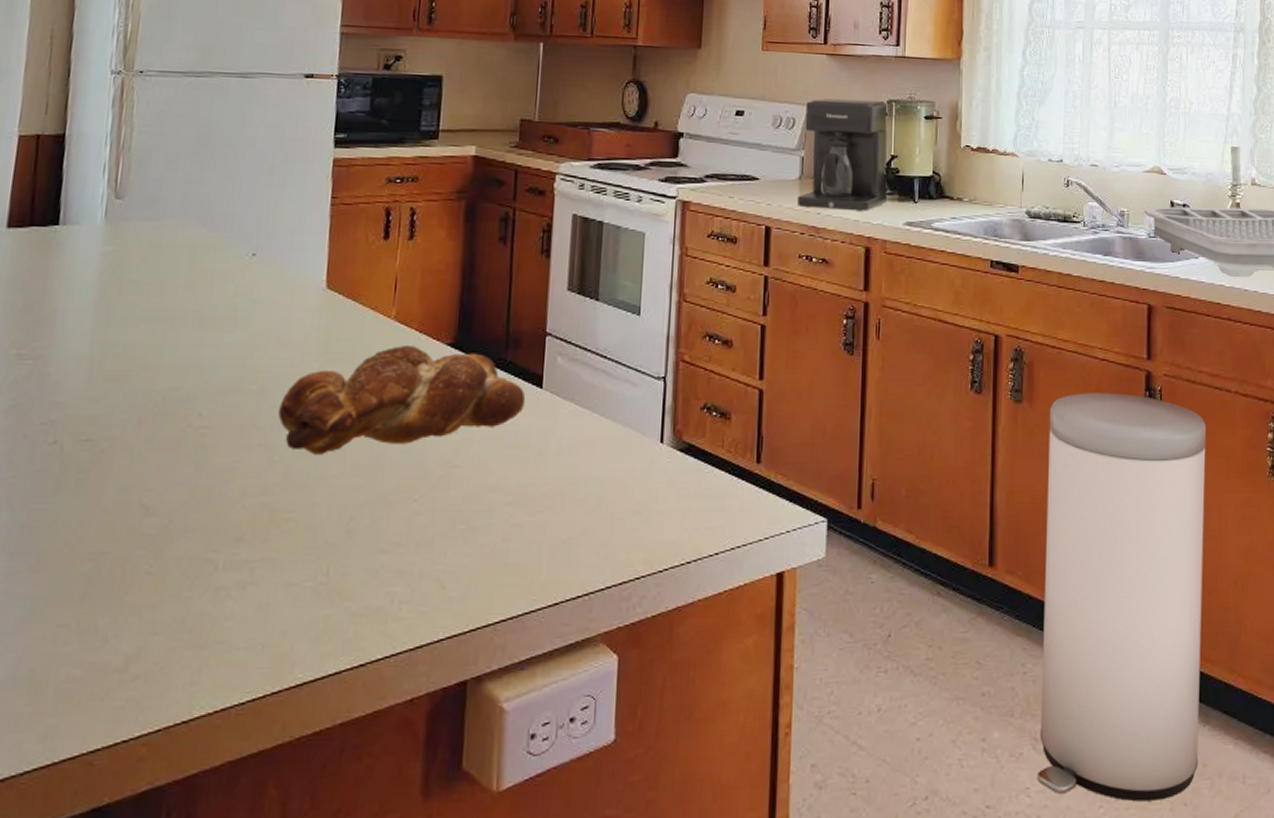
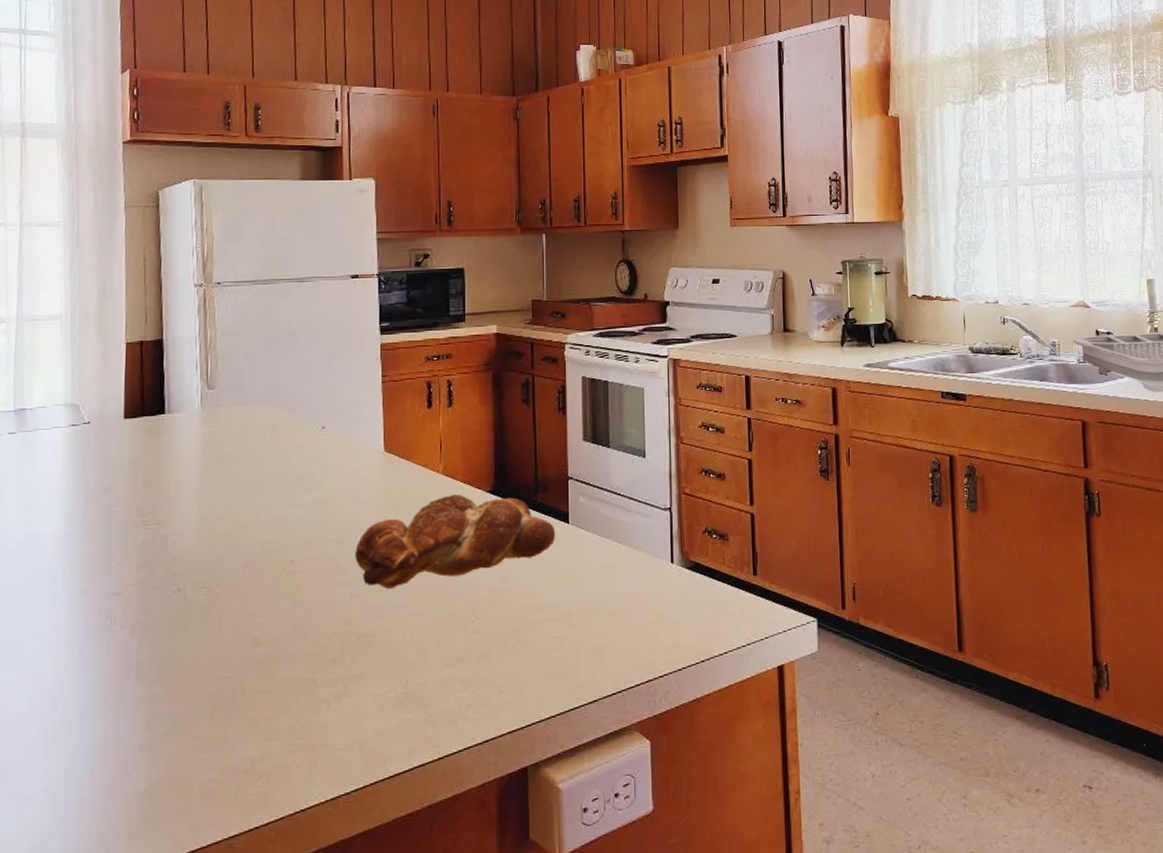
coffee maker: present [798,98,888,212] -> none [771,261,847,358]
pedal bin: present [1036,393,1207,802] -> none [1001,498,1153,844]

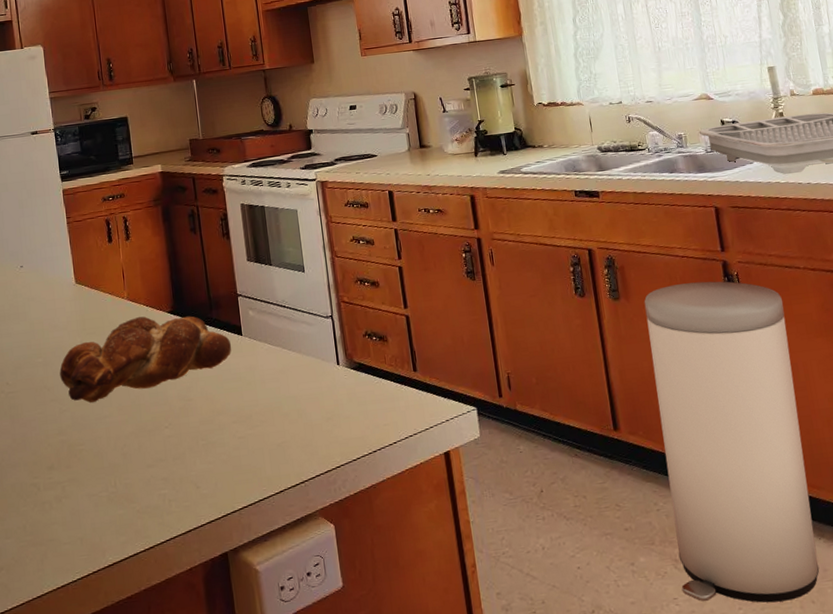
pedal bin: none [1001,498,1153,844] -> present [644,281,820,603]

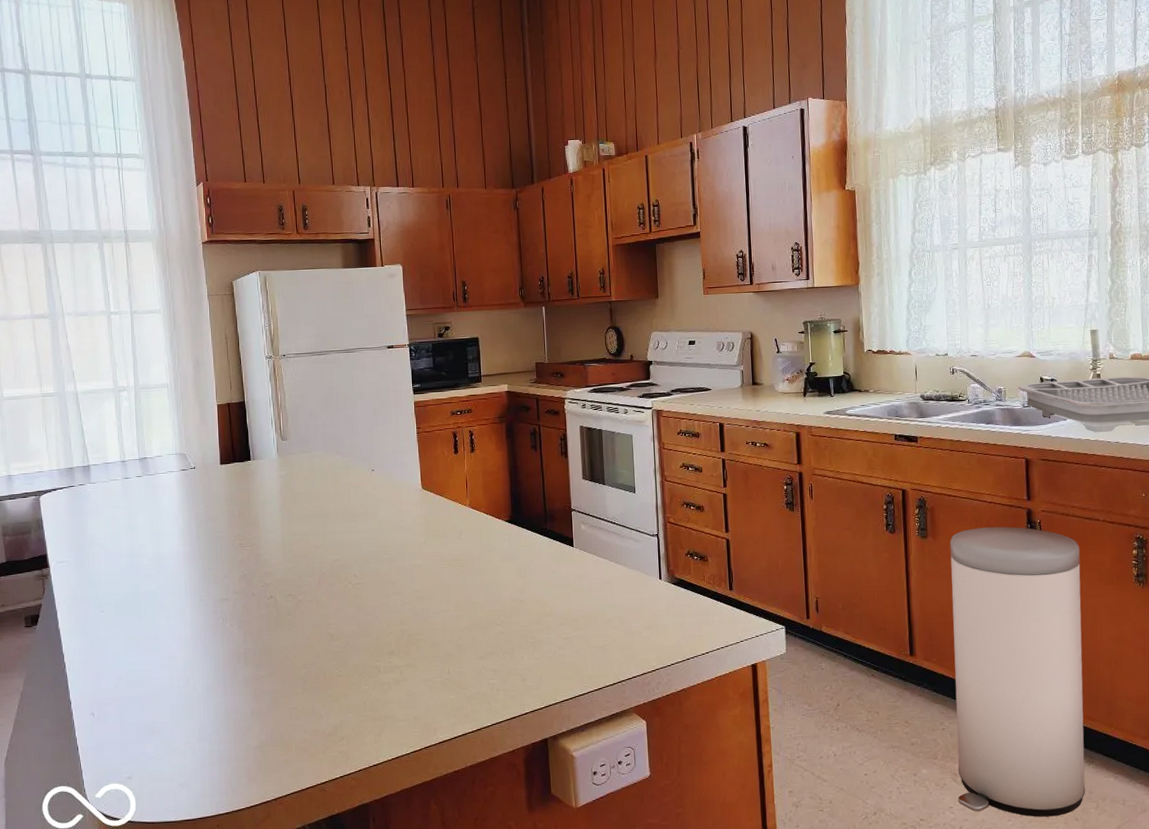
bread loaf: present [59,316,232,403] -> none [403,523,563,598]

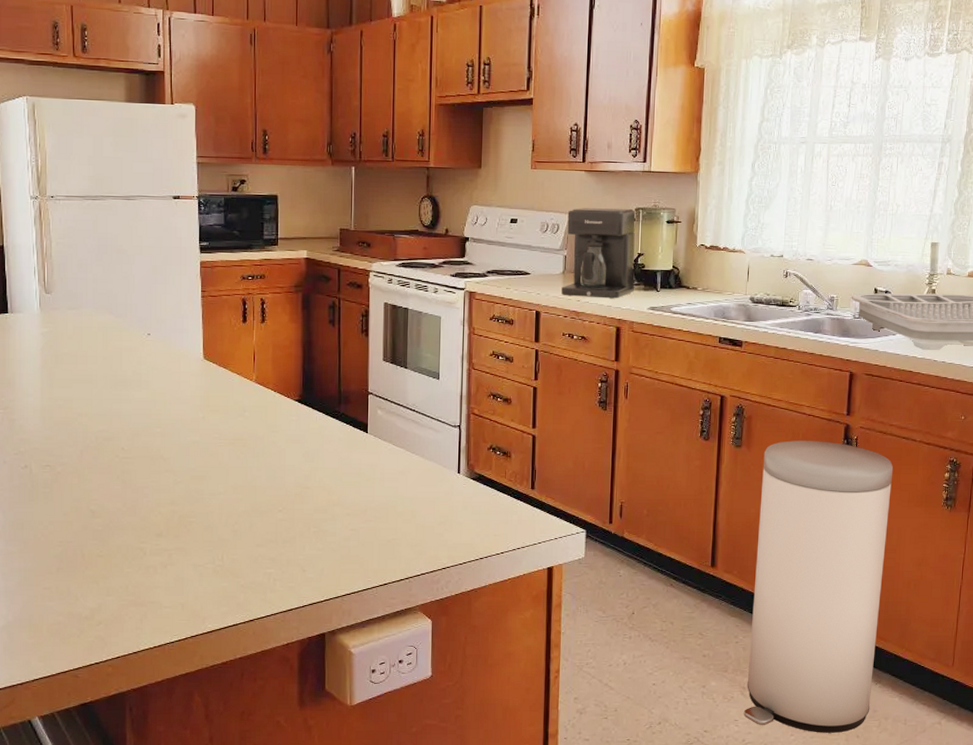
coffee maker: none [741,322,809,408] -> present [561,208,636,299]

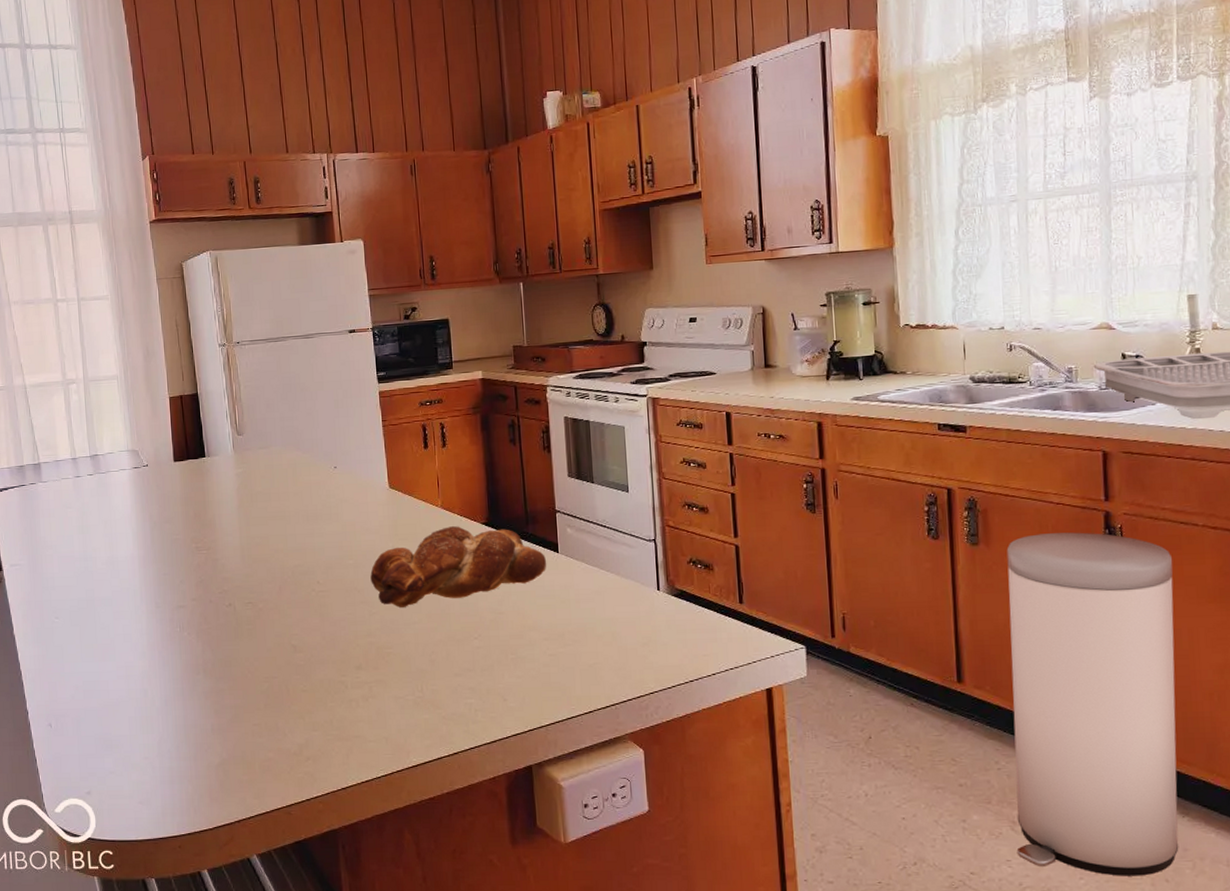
bread loaf: none [178,401,356,478] -> present [370,526,547,607]
coffee maker: present [561,208,636,299] -> none [751,293,833,394]

